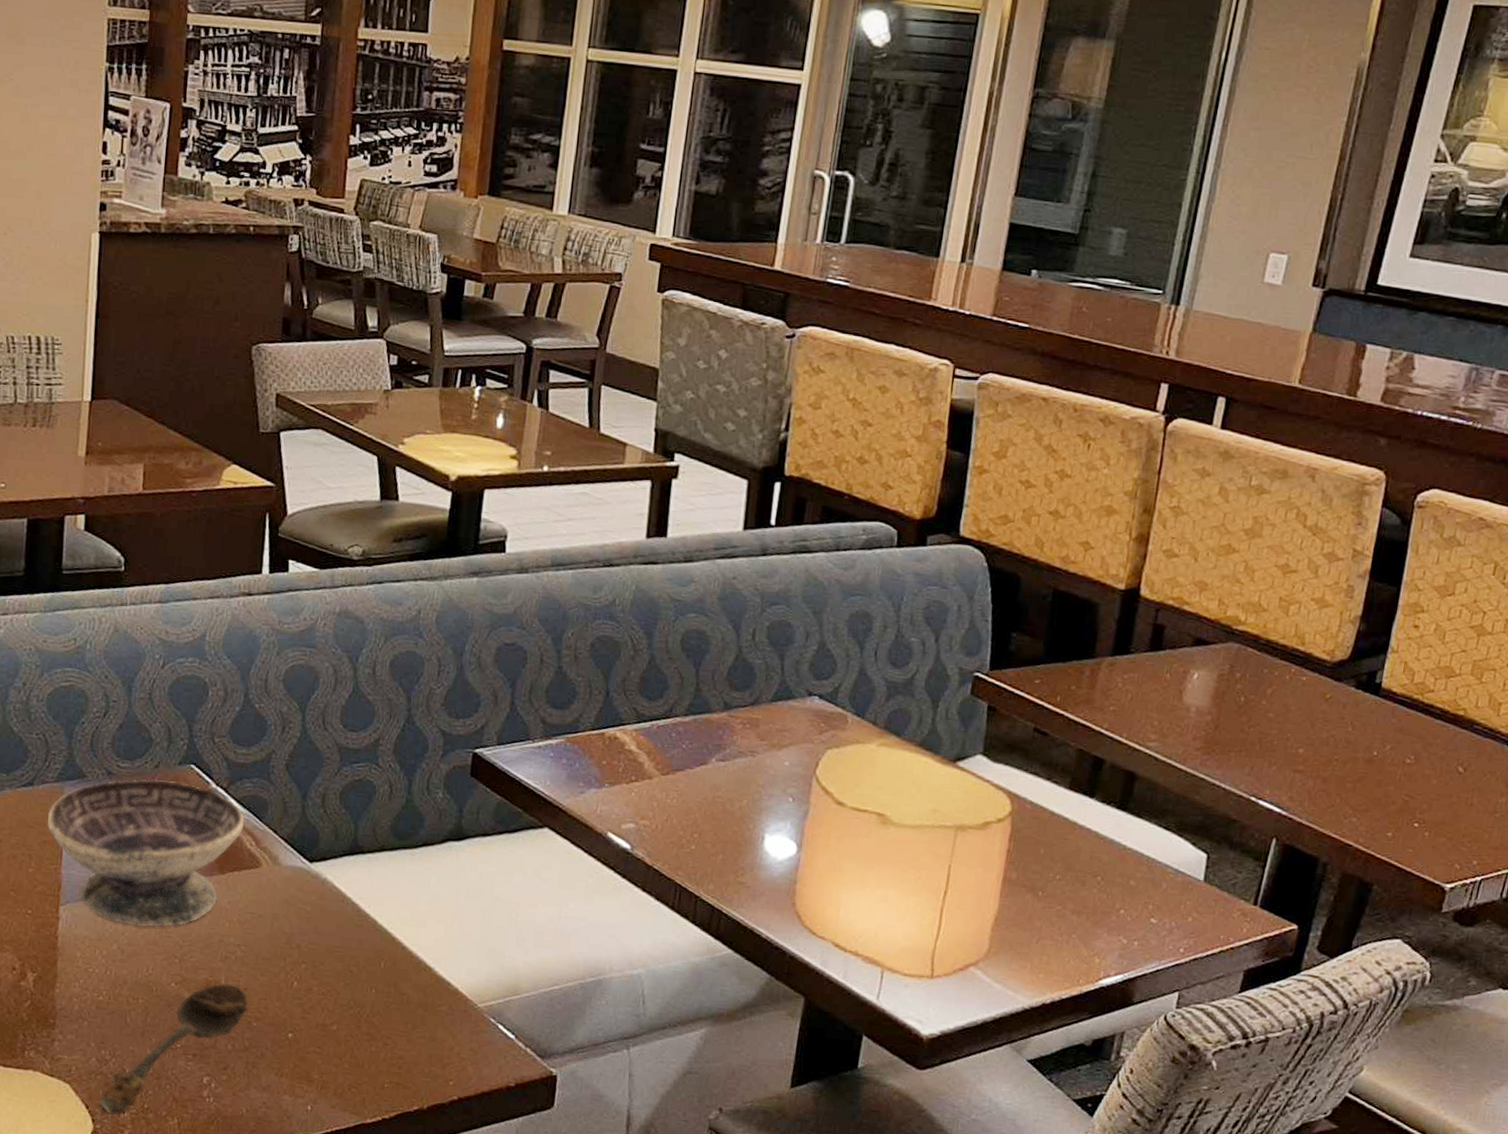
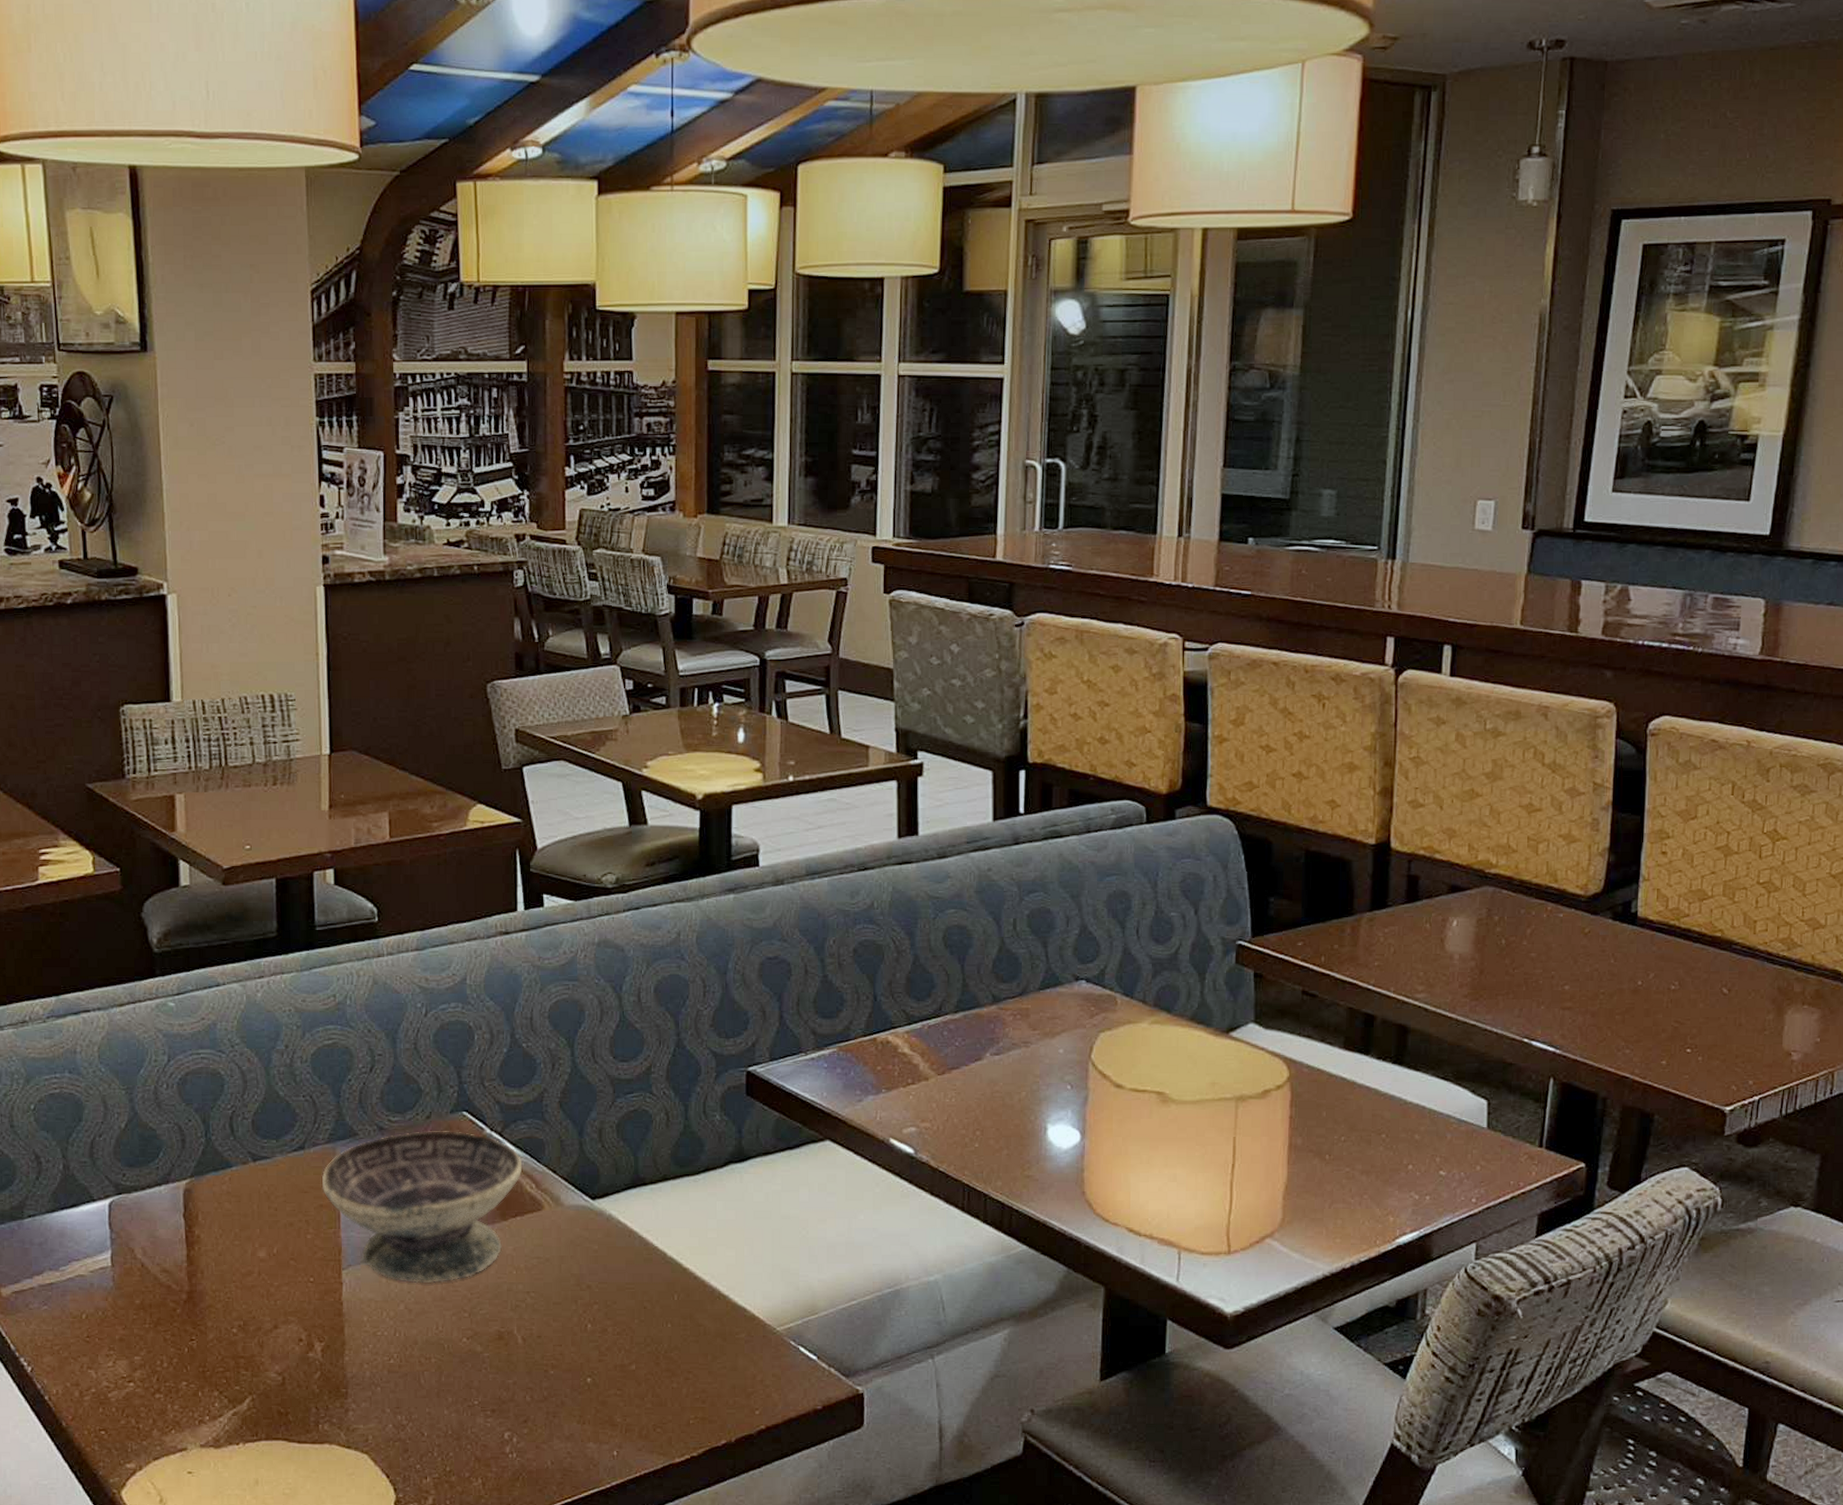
spoon: present [99,983,248,1115] -> none [400,1333,543,1481]

